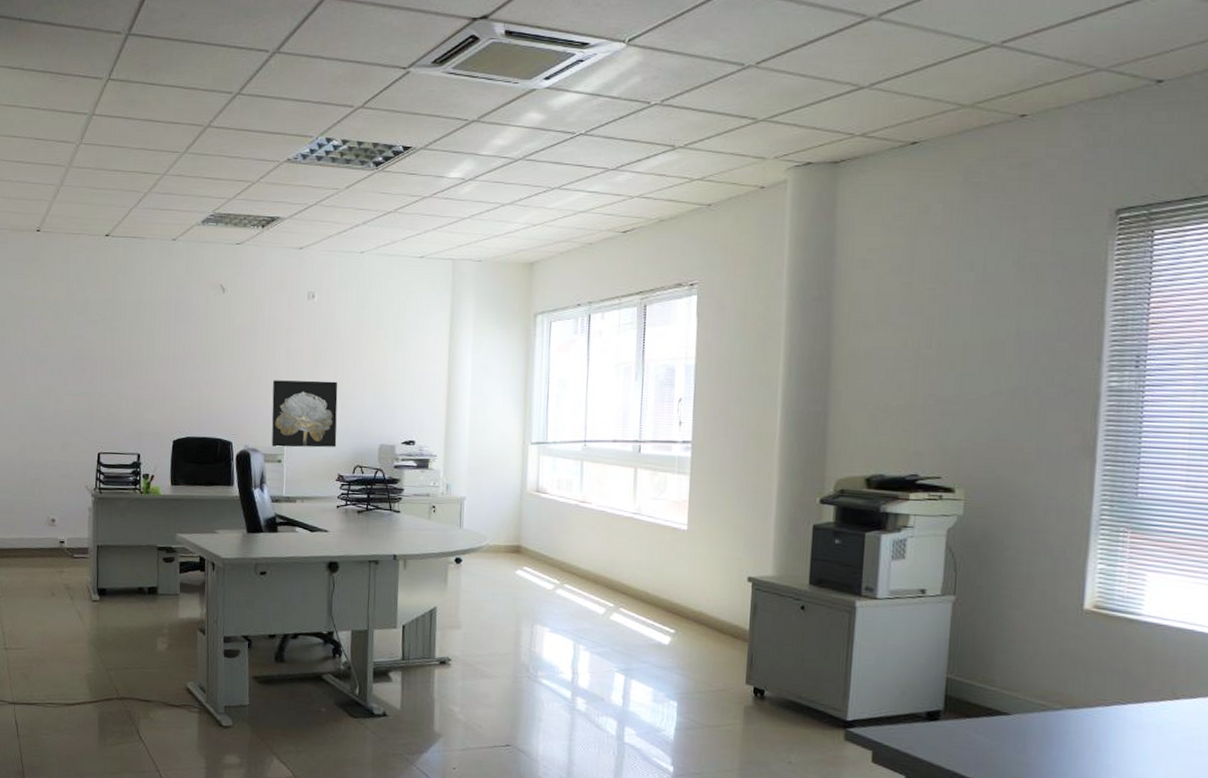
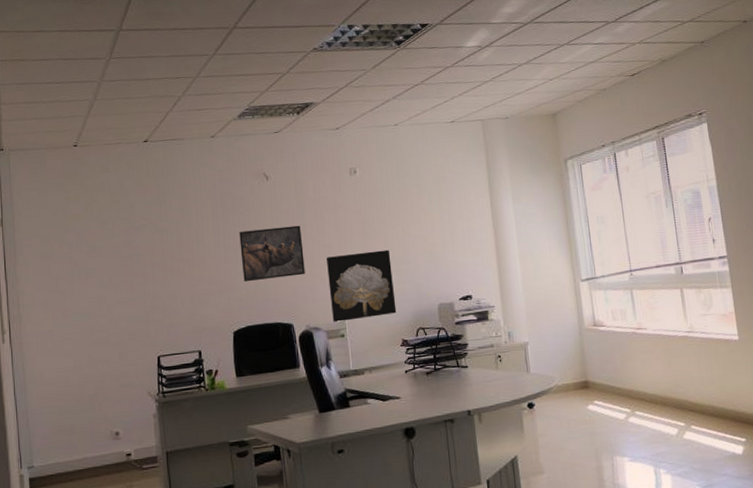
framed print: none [188,341,252,395] -> present [239,225,305,282]

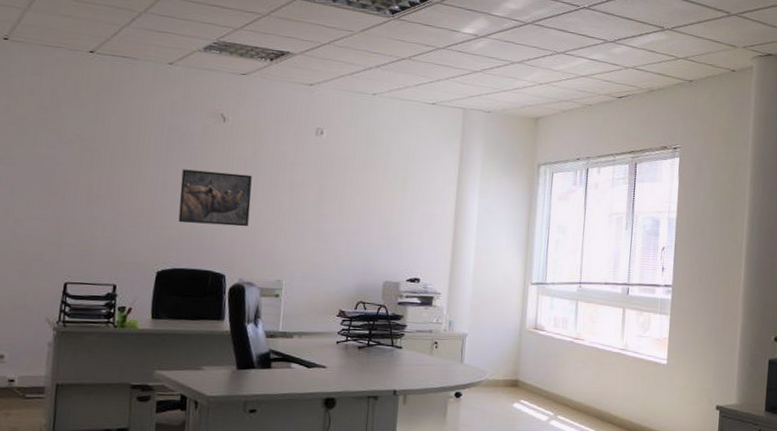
wall art: present [327,249,397,322] -> none [269,213,344,283]

